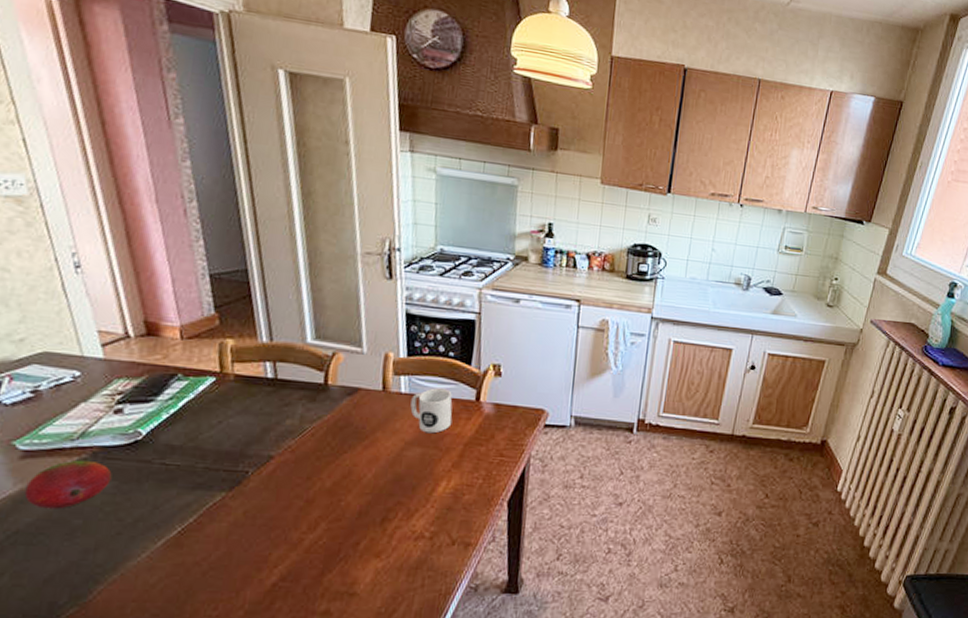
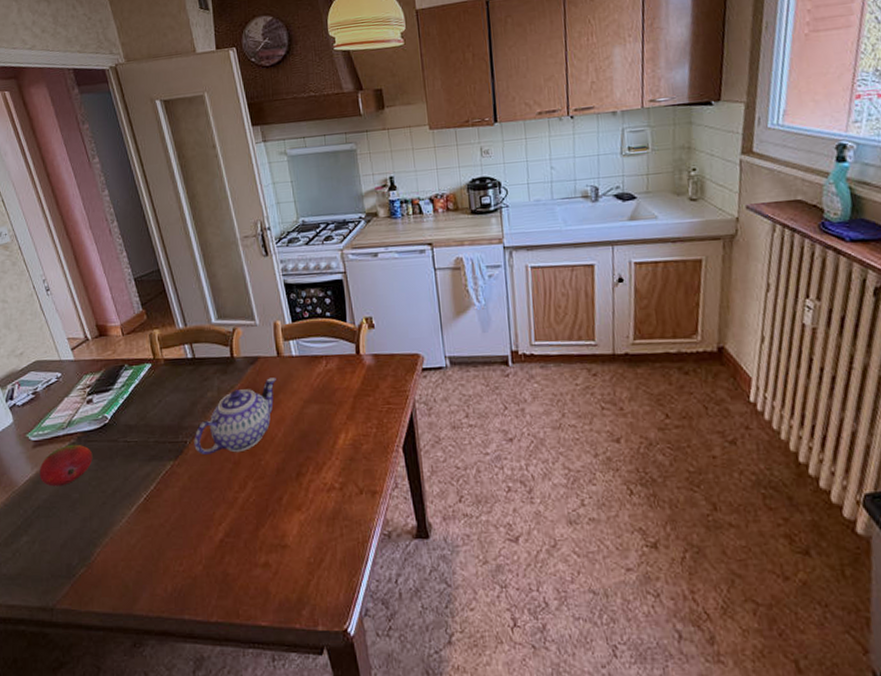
teapot: none [257,413,377,490] -> present [194,377,276,455]
mug: present [410,388,453,434] -> none [302,347,340,390]

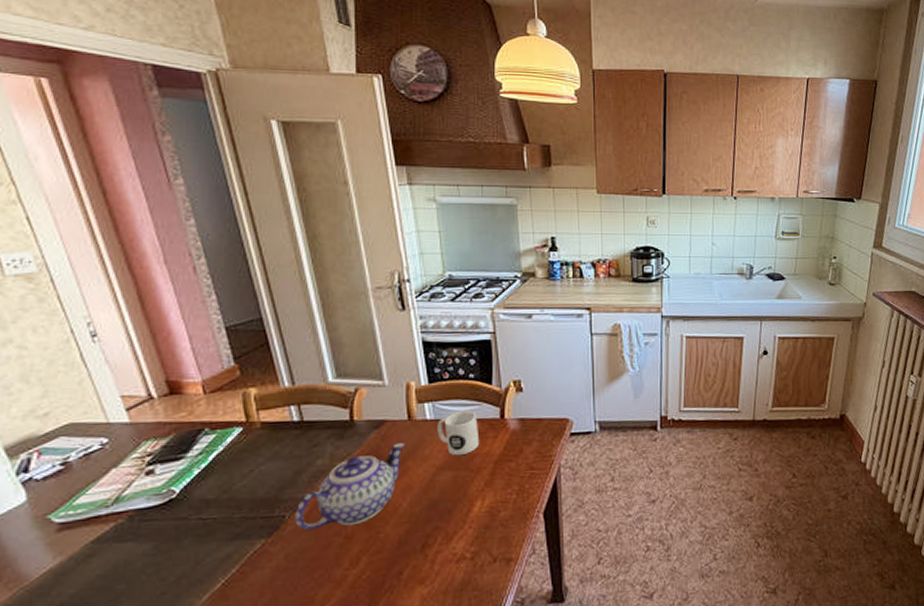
fruit: present [39,444,93,487] -> none [65,524,150,579]
mug: none [302,347,340,390] -> present [437,410,480,456]

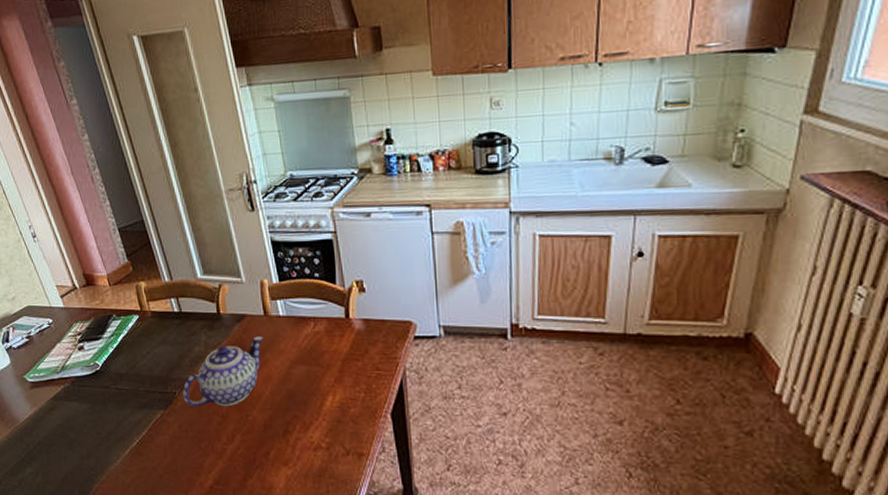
mug: present [437,410,480,456] -> none [289,308,328,352]

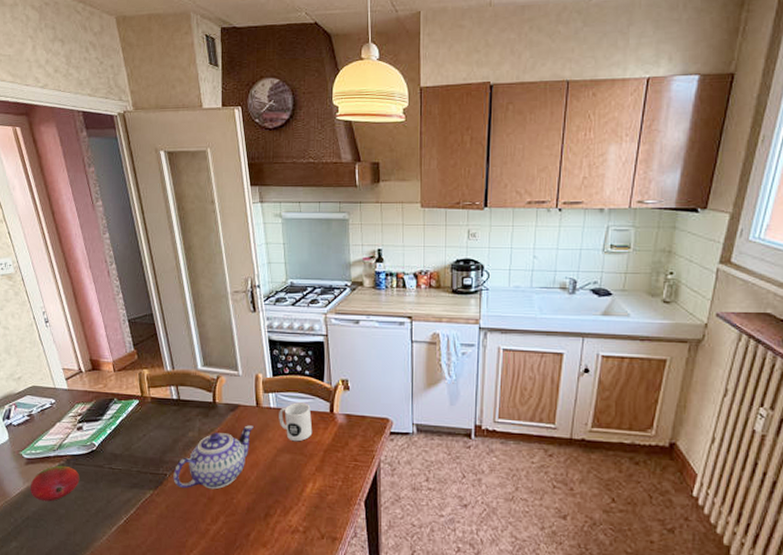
fruit: none [37,387,87,426] -> present [30,465,80,502]
mug: none [289,308,328,352] -> present [279,402,313,442]

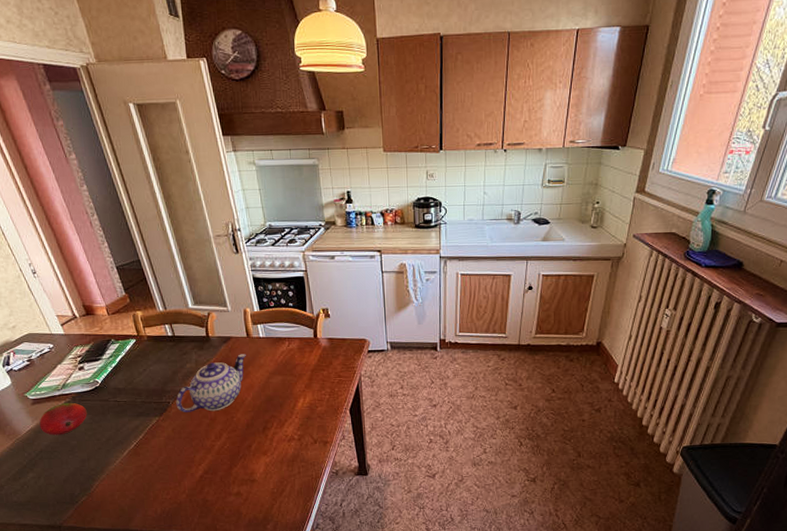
mug: present [279,402,313,442] -> none [268,331,300,365]

